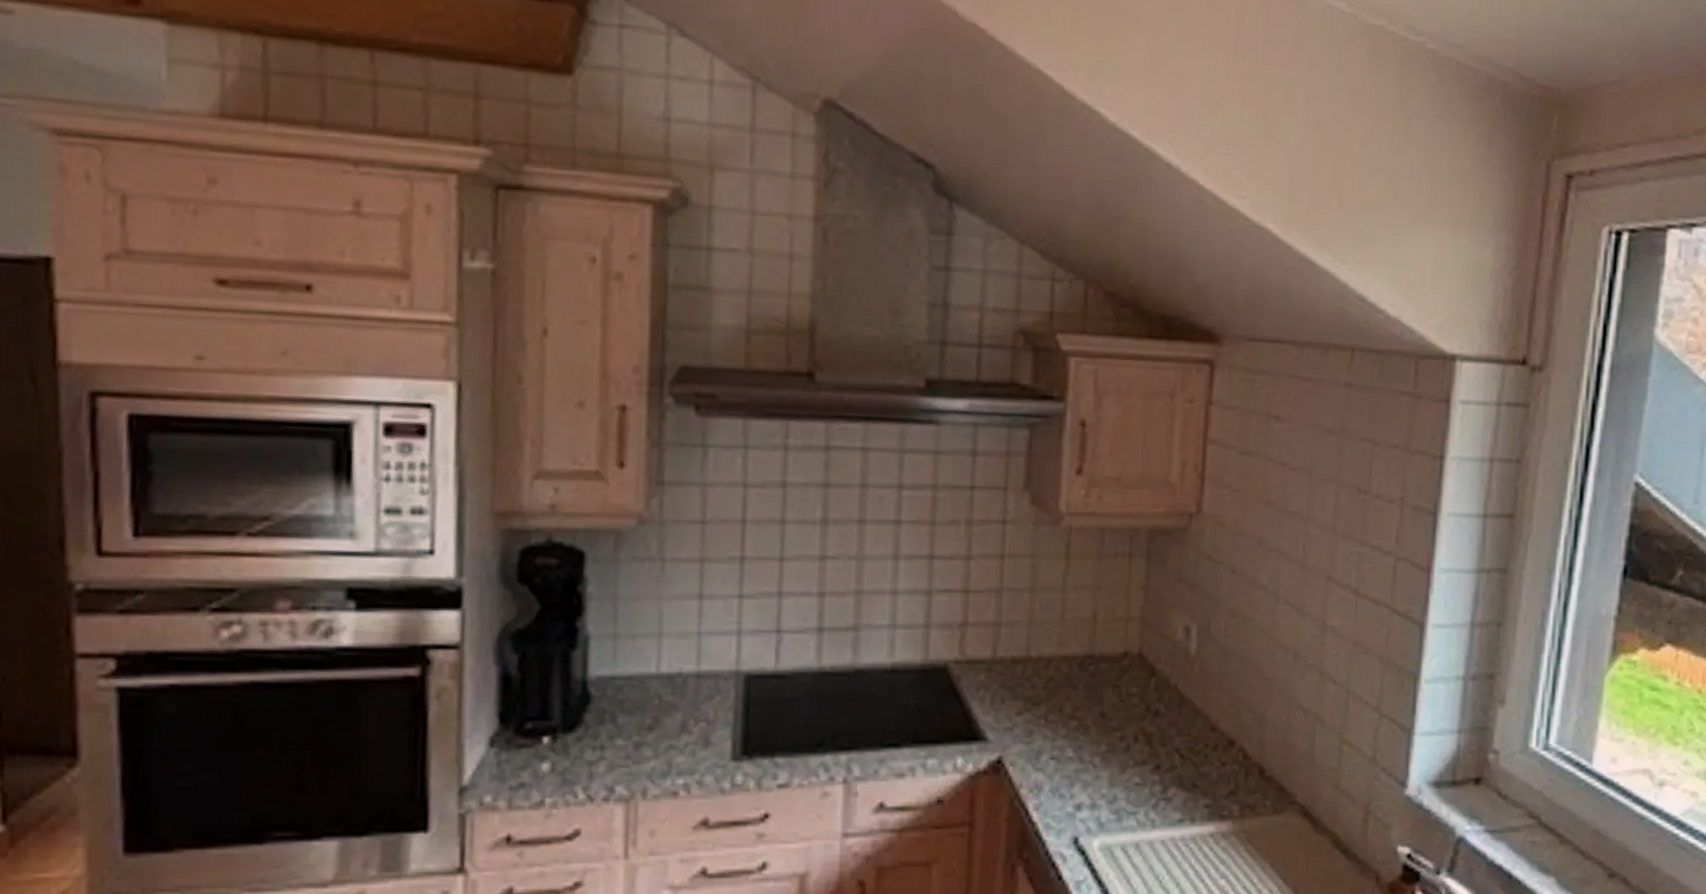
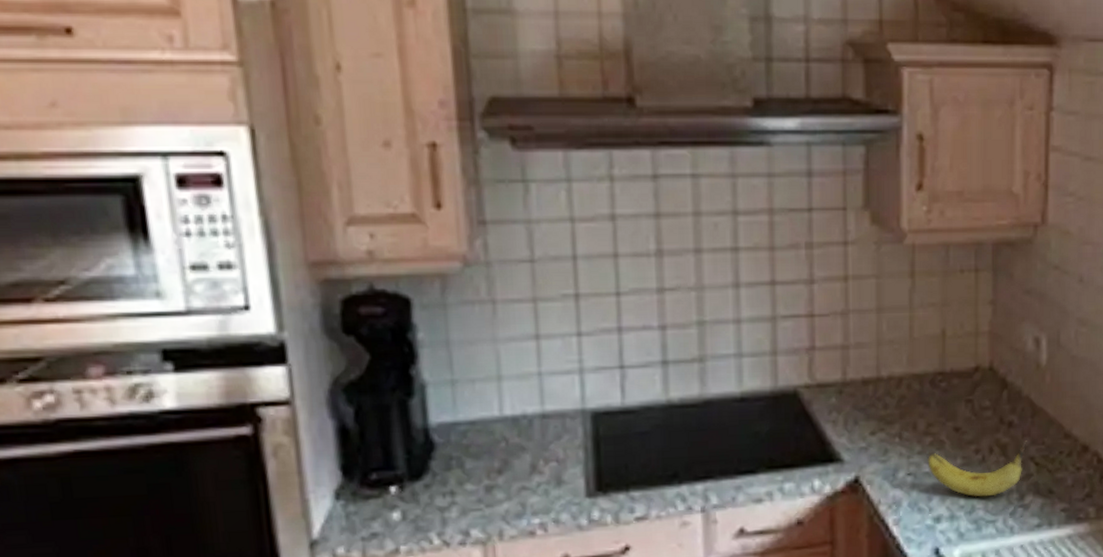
fruit: none [1072,731,1173,787] -> present [927,440,1027,498]

